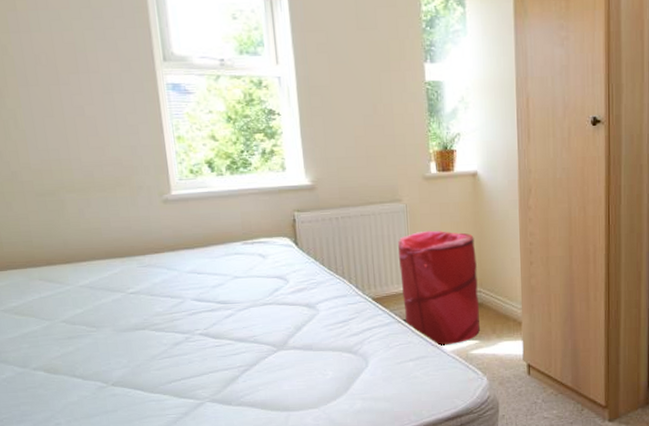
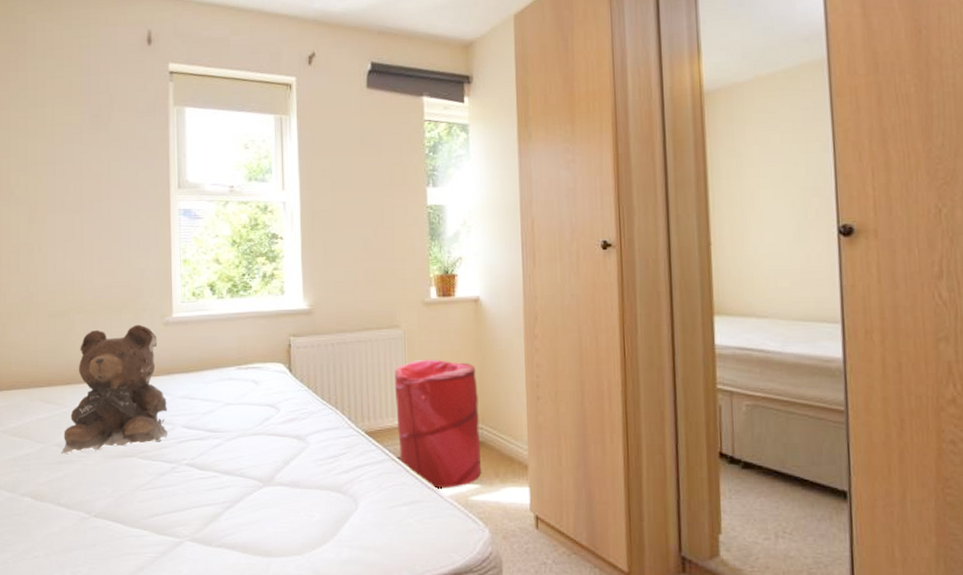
teddy bear: none [70,202,178,329] -> present [61,324,168,453]

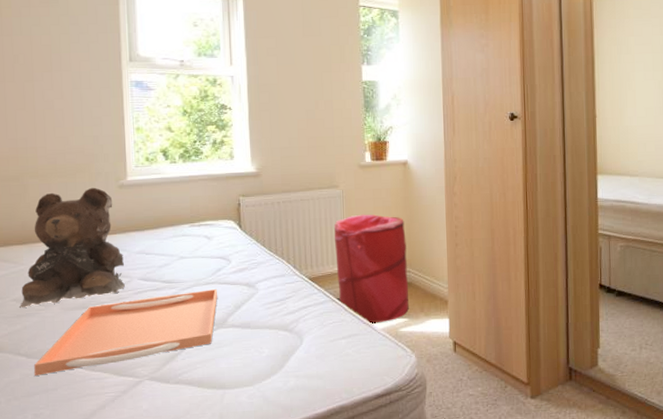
serving tray: none [74,440,265,529] -> present [34,288,218,376]

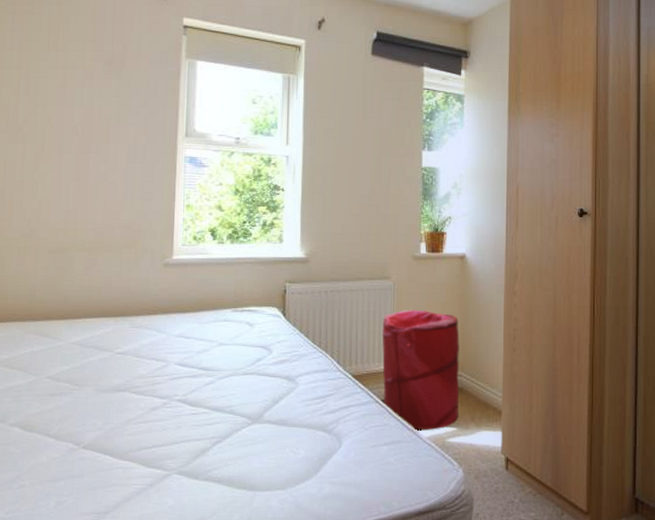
teddy bear: present [20,187,125,308] -> none [54,264,163,386]
serving tray: present [34,288,218,376] -> none [62,379,256,460]

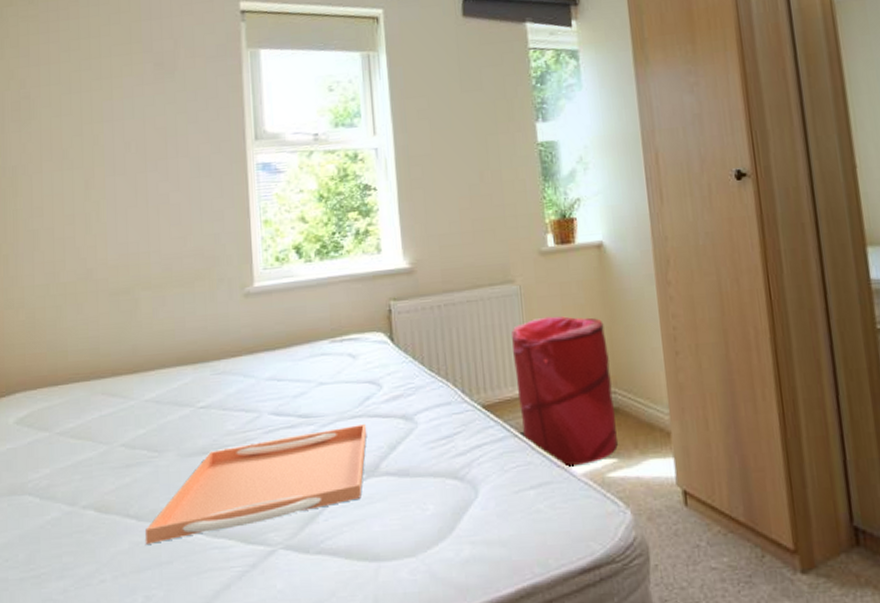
serving tray: none [62,379,256,460] -> present [146,423,367,544]

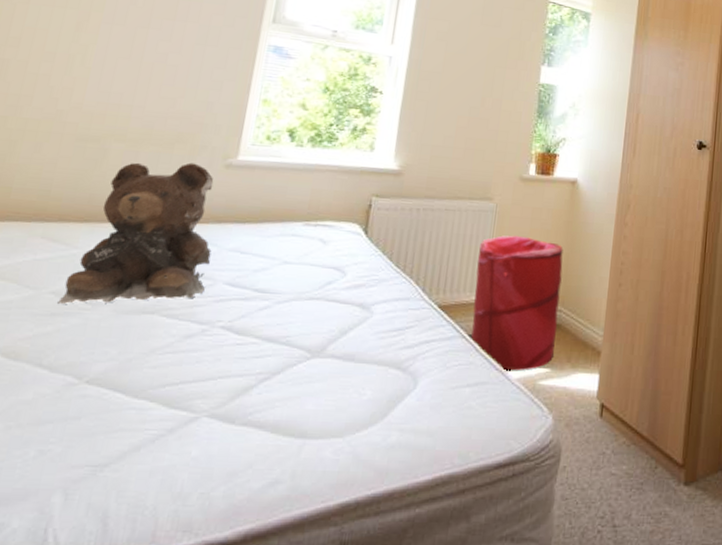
teddy bear: none [129,297,253,455] -> present [58,162,214,304]
serving tray: present [146,423,367,544] -> none [54,306,323,397]

